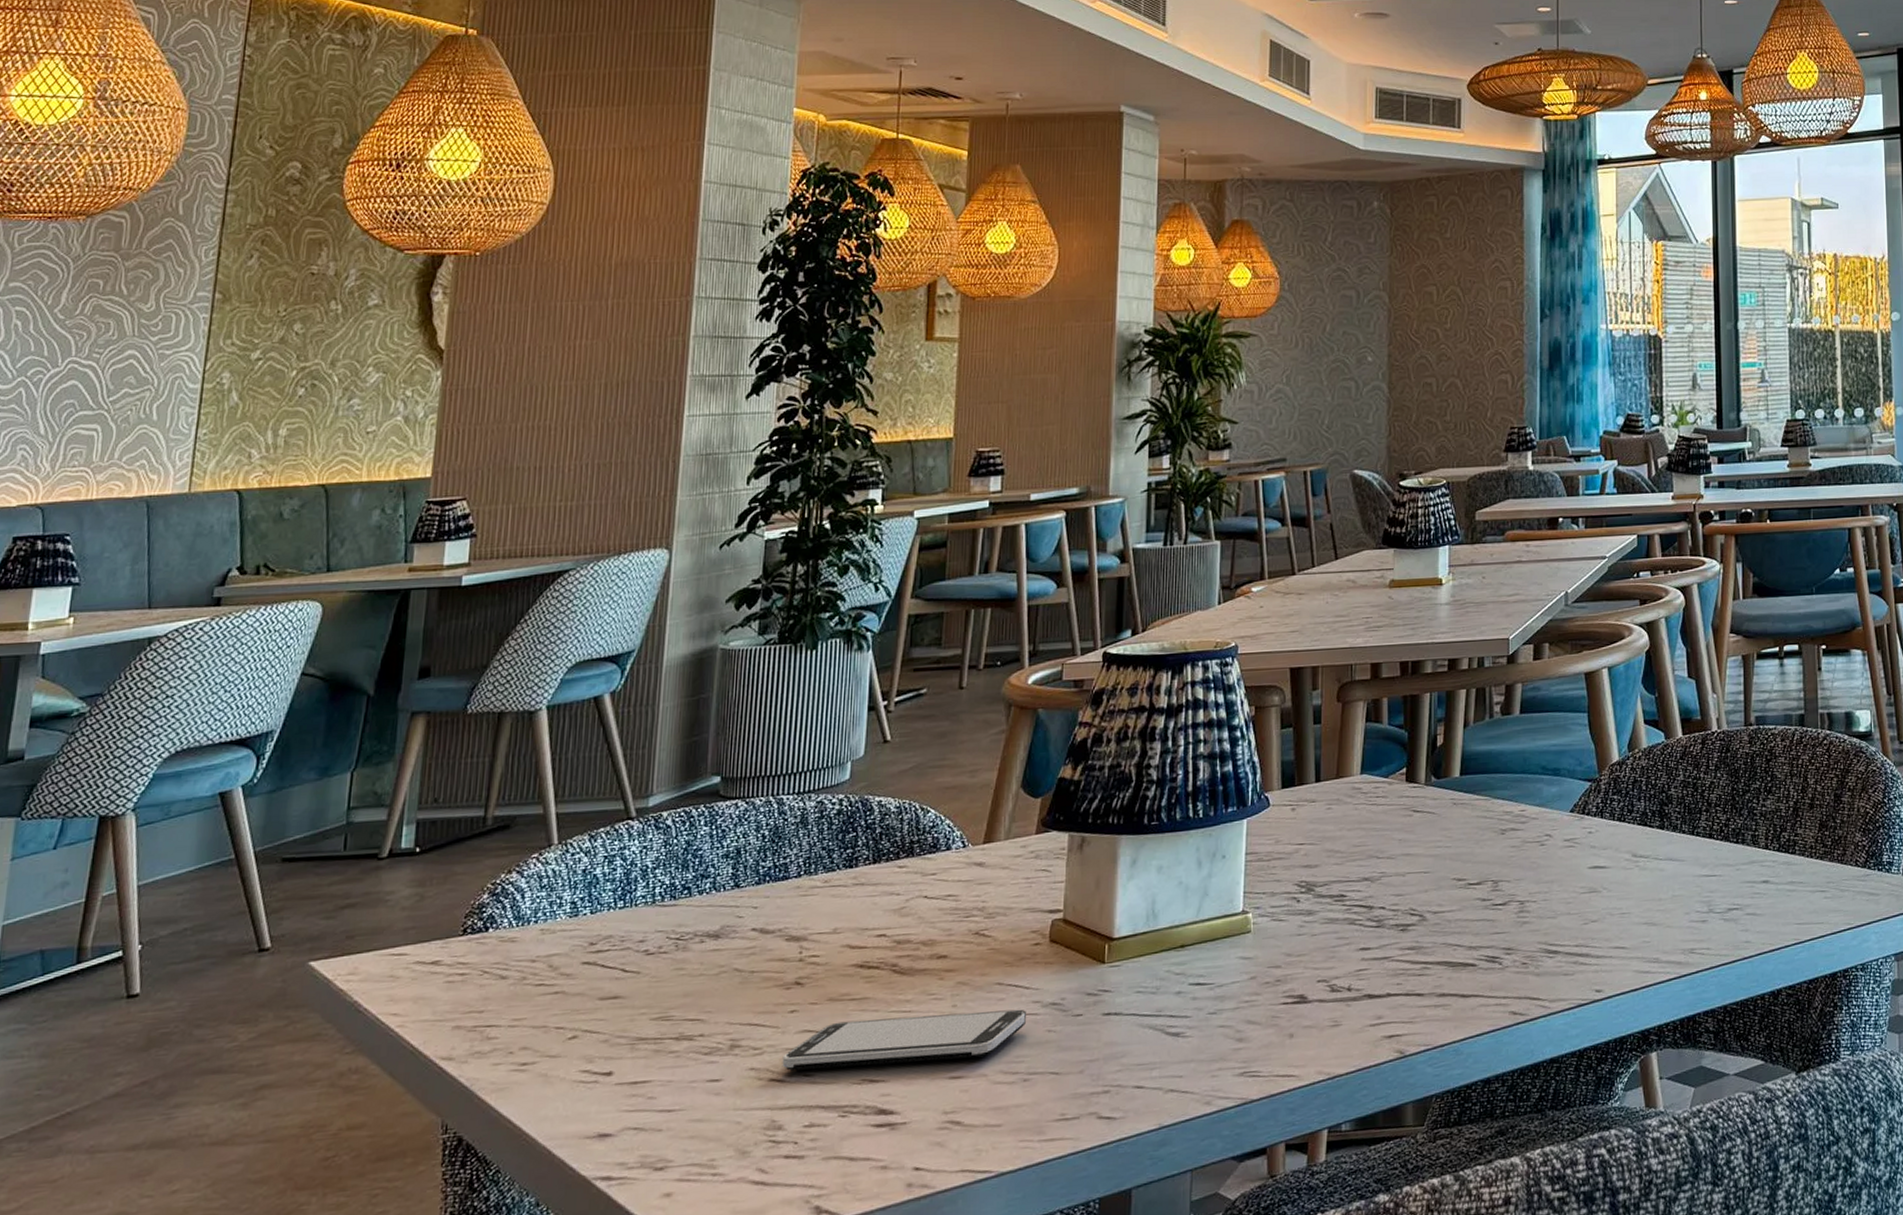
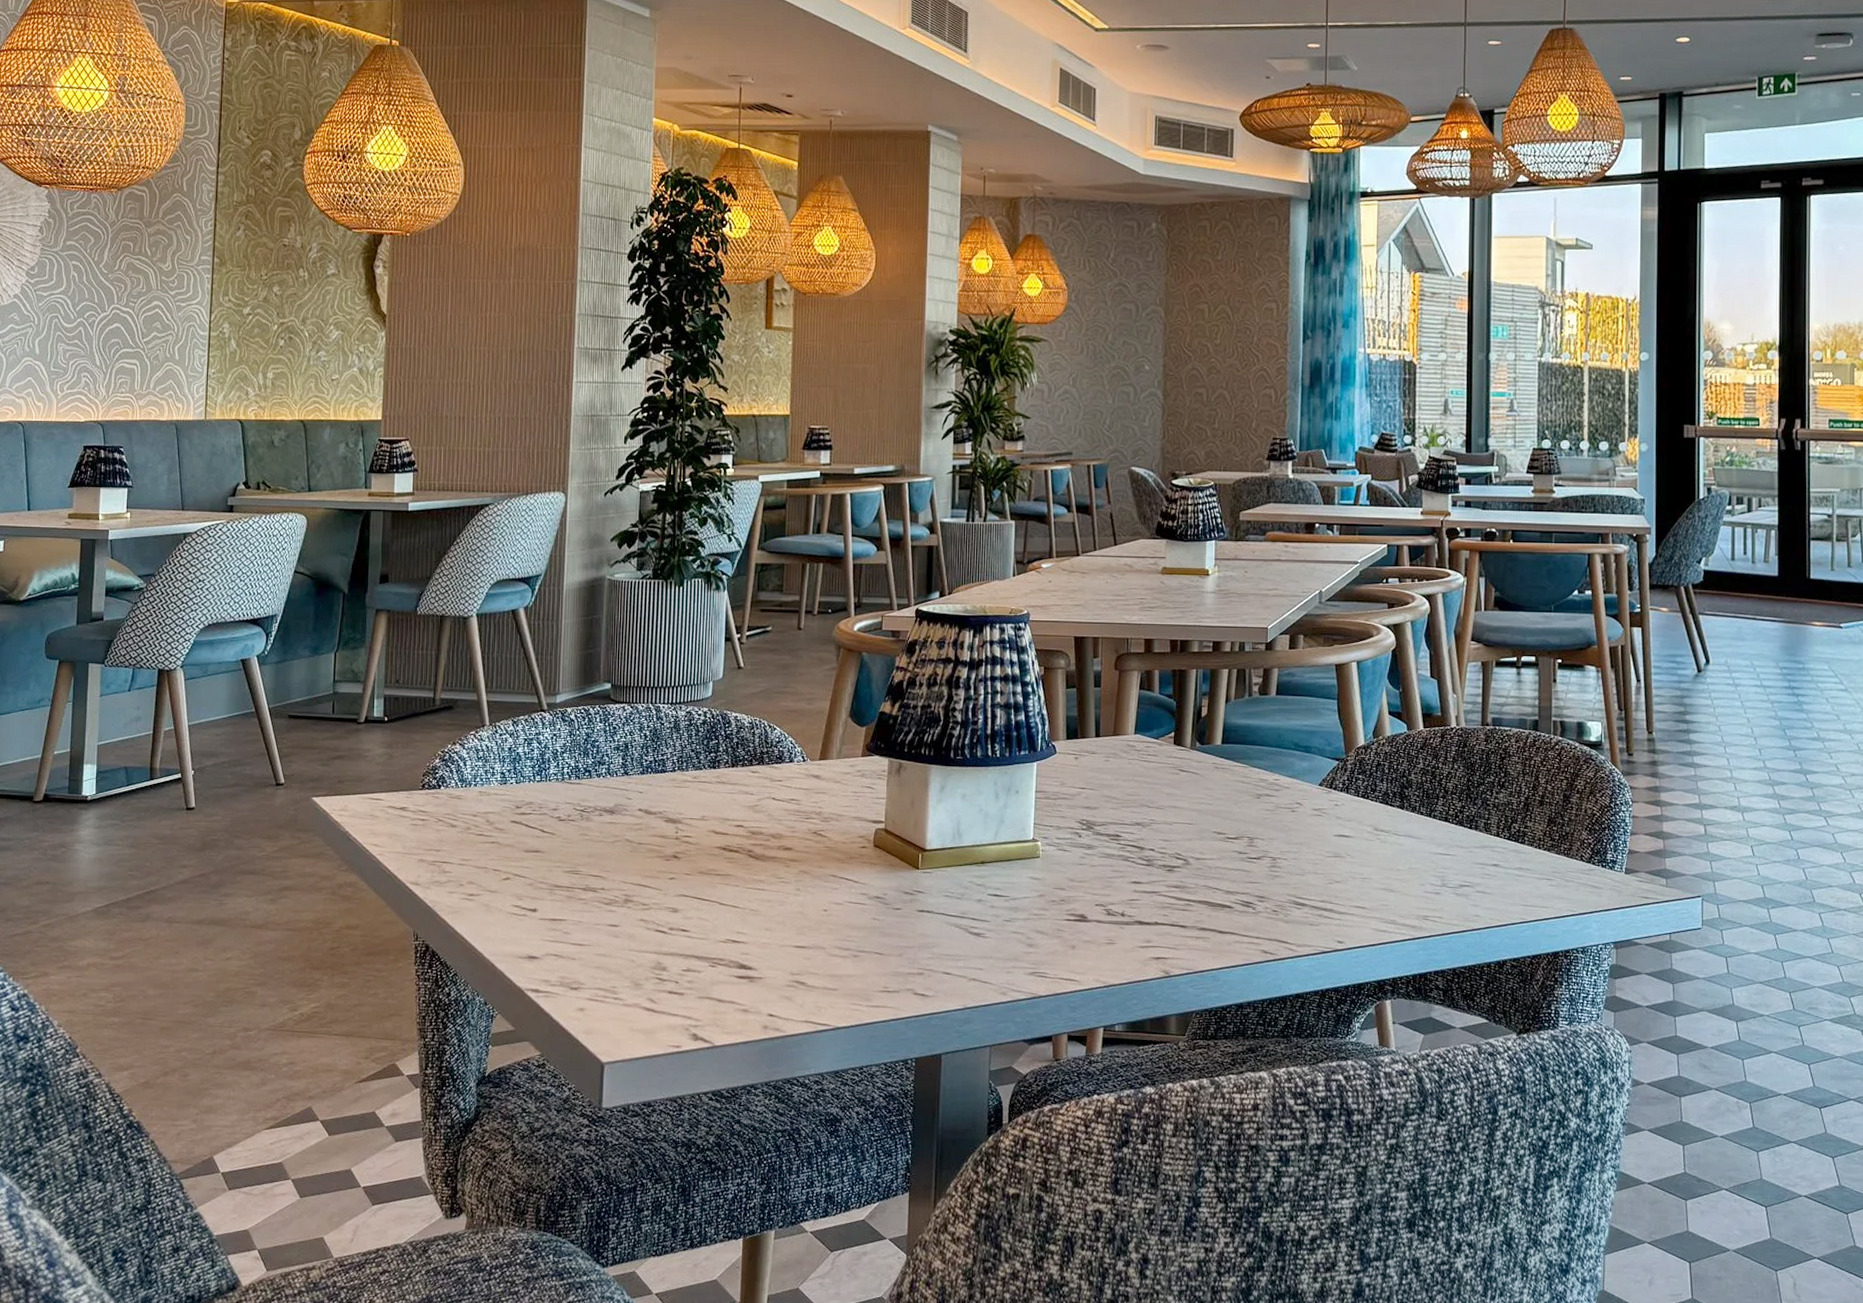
smartphone: present [782,1009,1026,1071] -> none [665,891,855,933]

